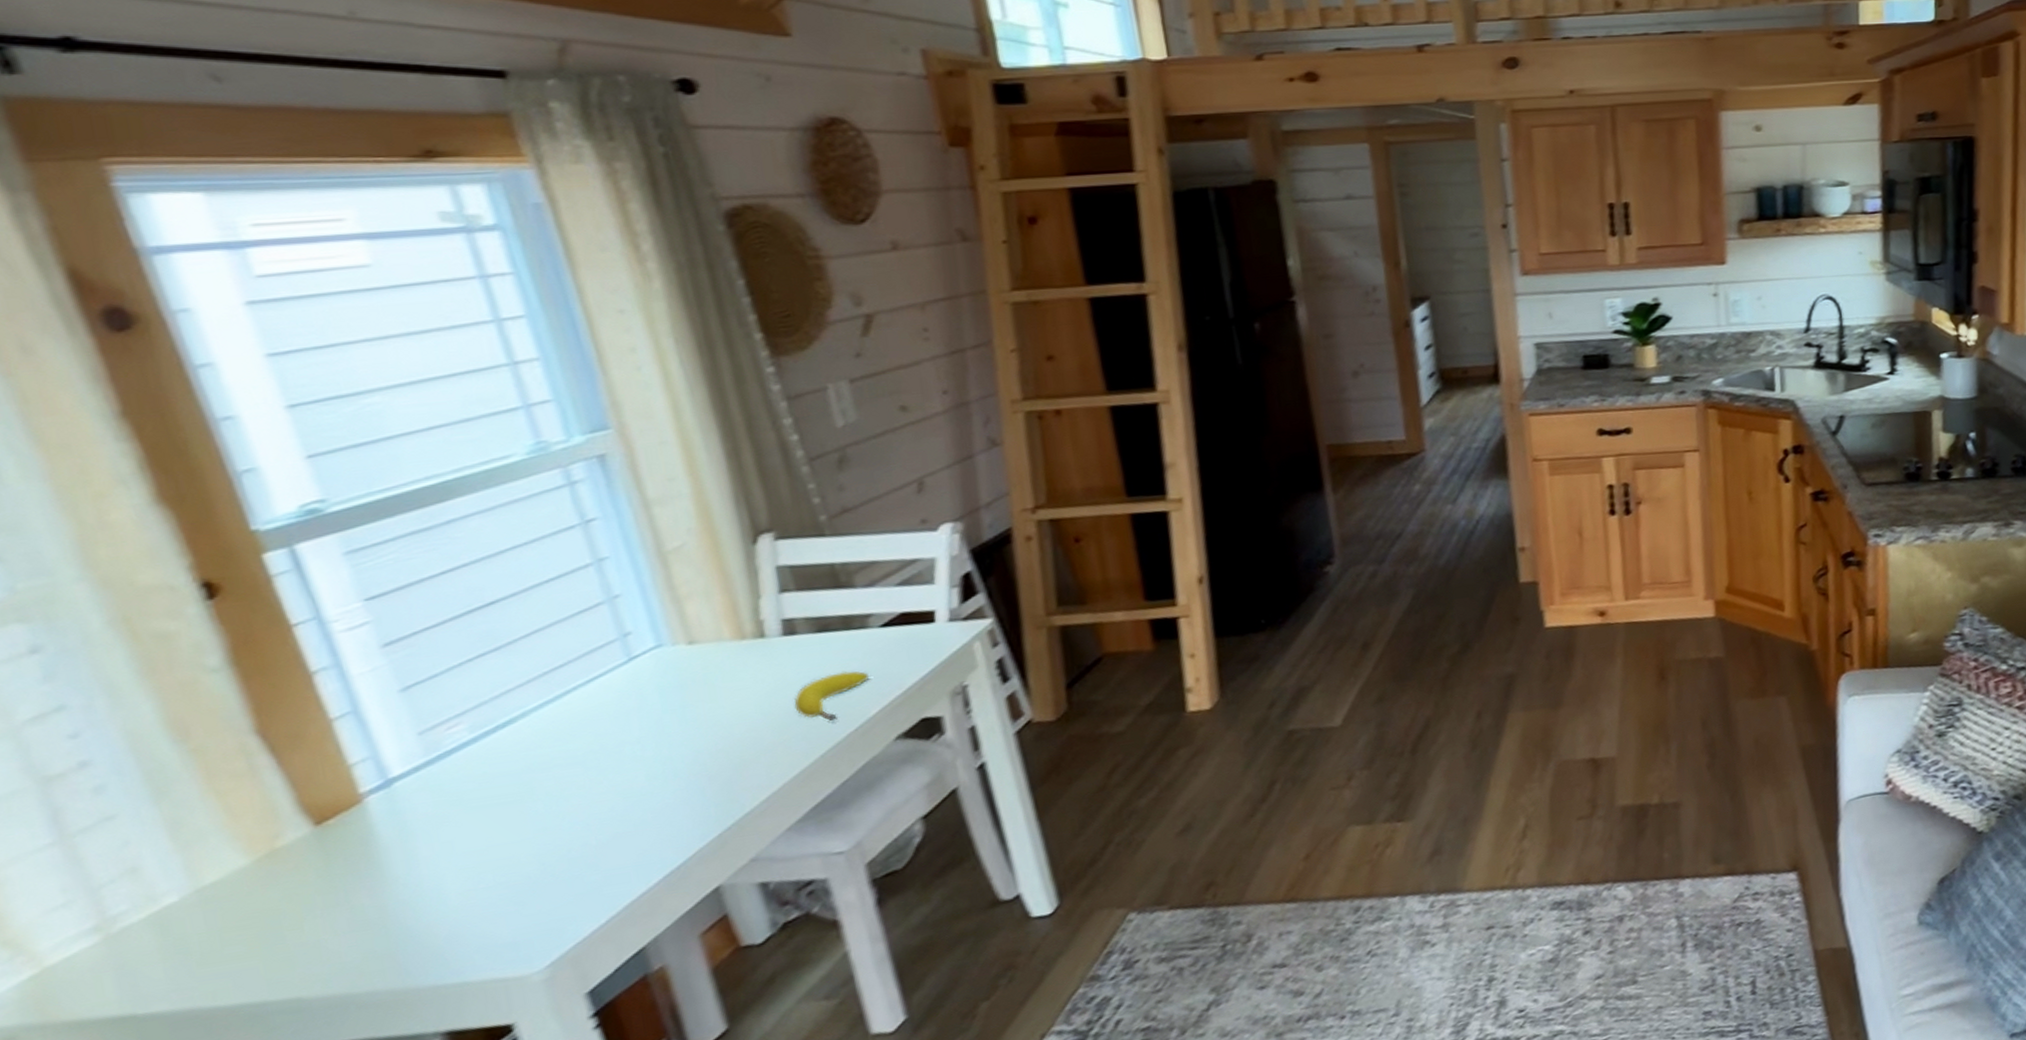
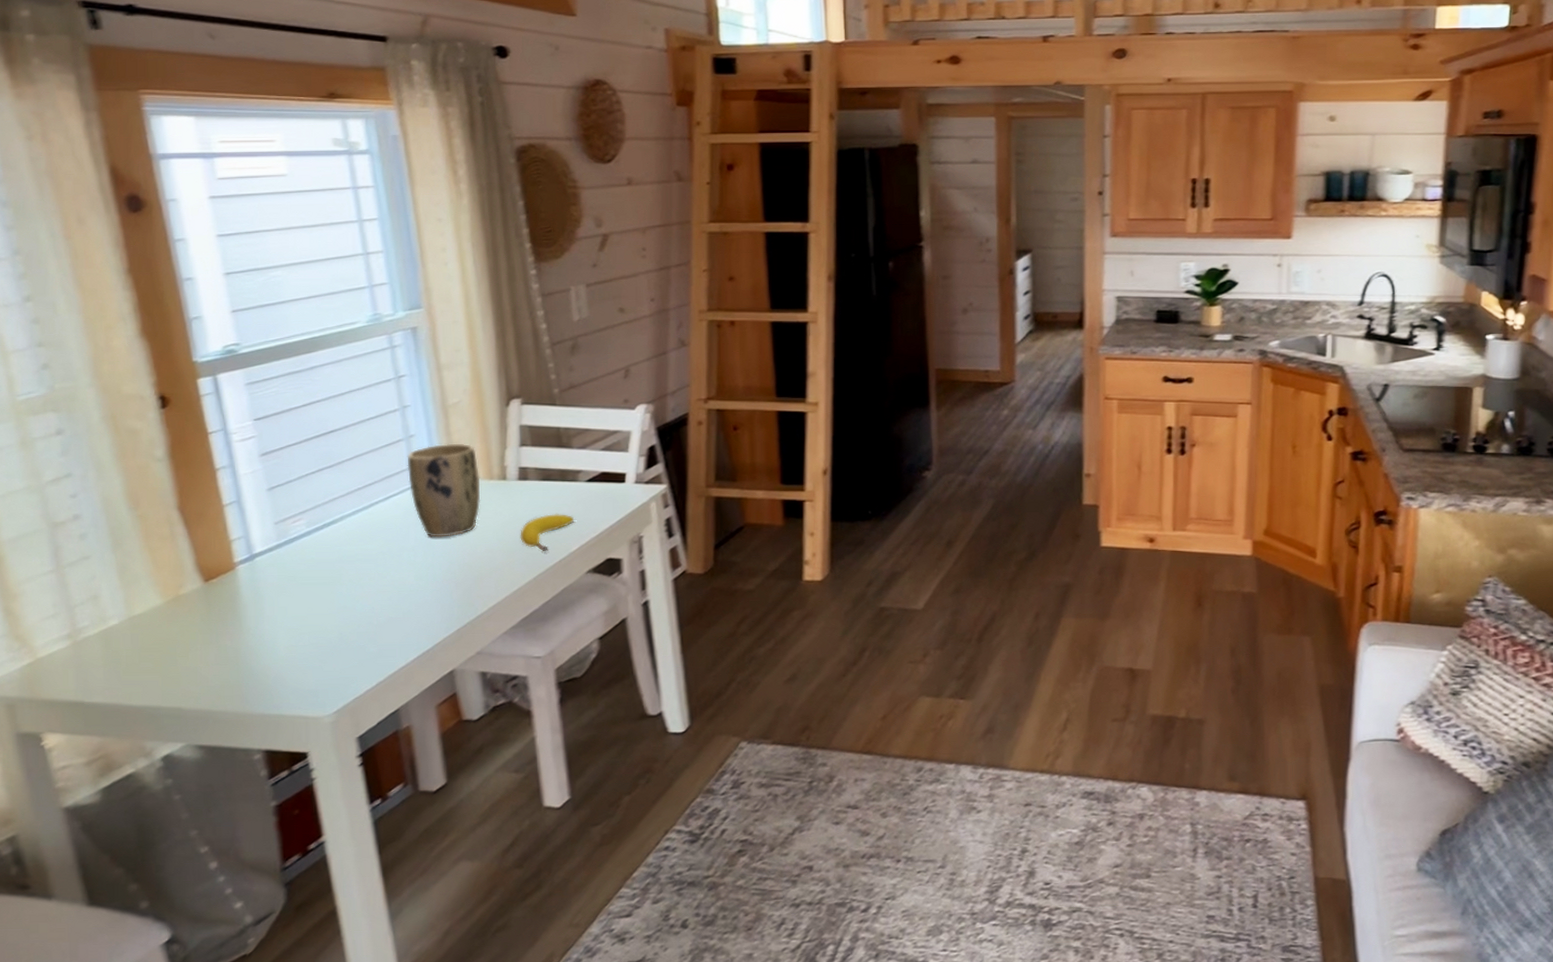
plant pot: none [613,597,732,723] -> present [407,443,481,537]

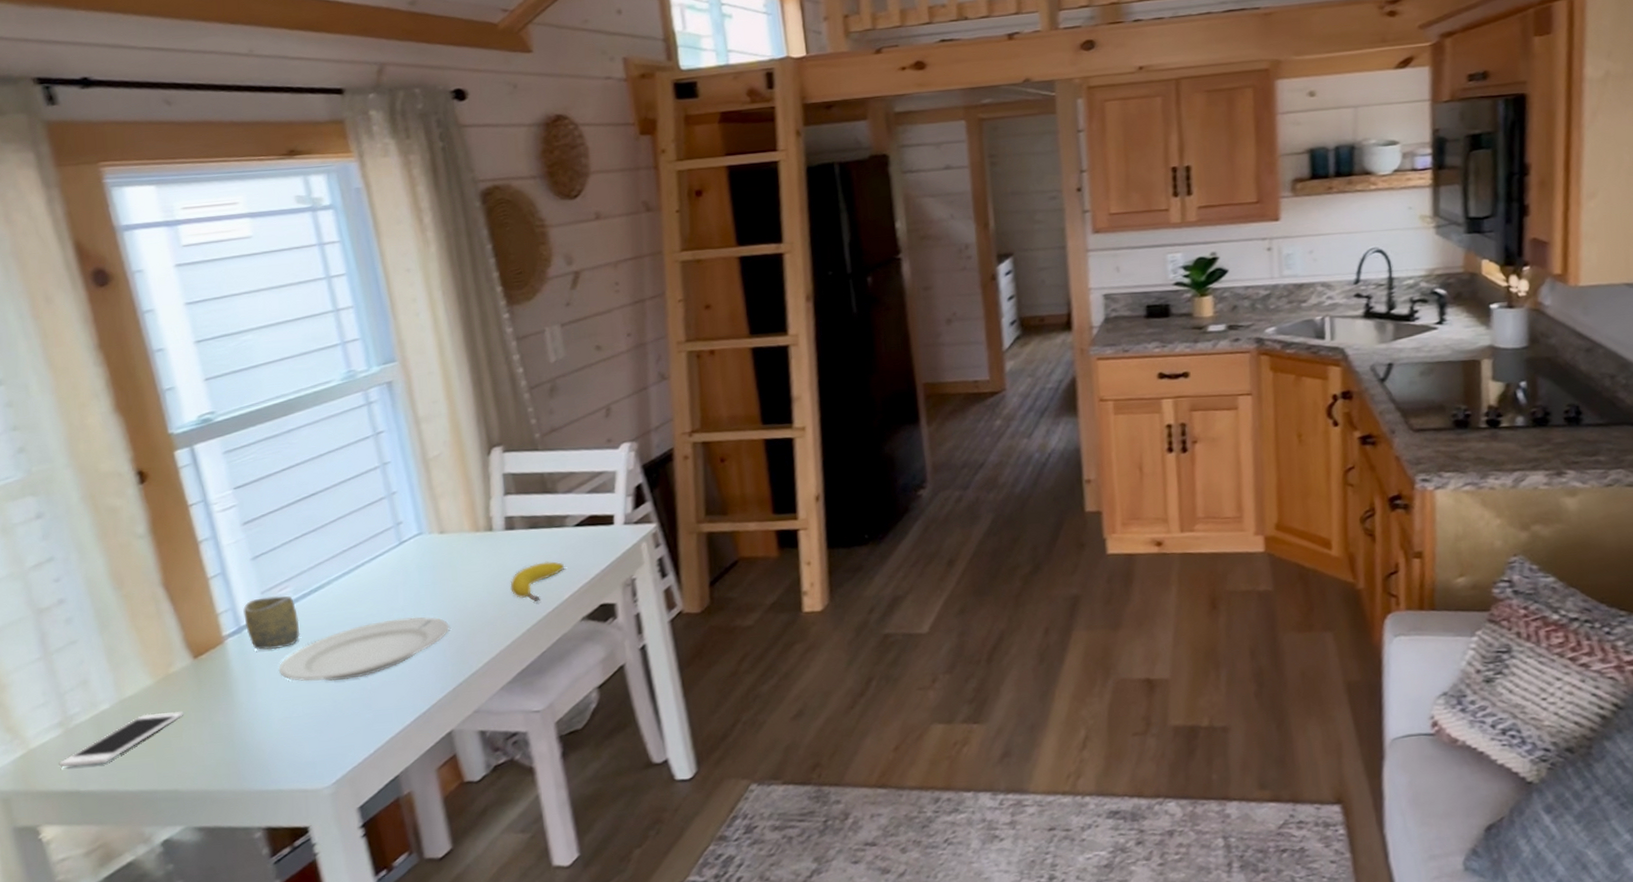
cell phone: none [65,632,192,677] -> present [59,711,184,767]
cup: none [256,527,311,579] -> present [243,595,300,650]
plate: none [287,558,459,614] -> present [278,617,450,682]
plant pot: present [407,443,481,537] -> none [390,496,468,596]

